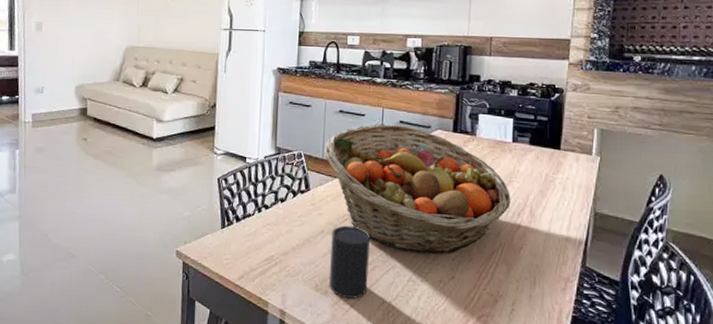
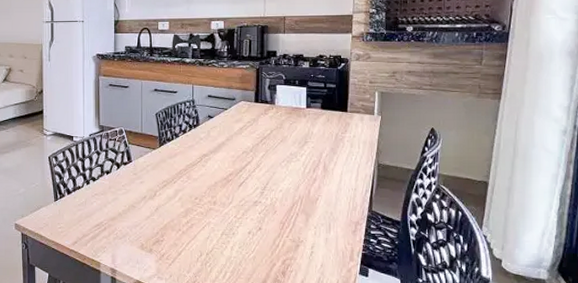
fruit basket: present [324,124,511,255] -> none [142,99,307,211]
cup: present [329,225,370,299] -> none [153,190,187,254]

